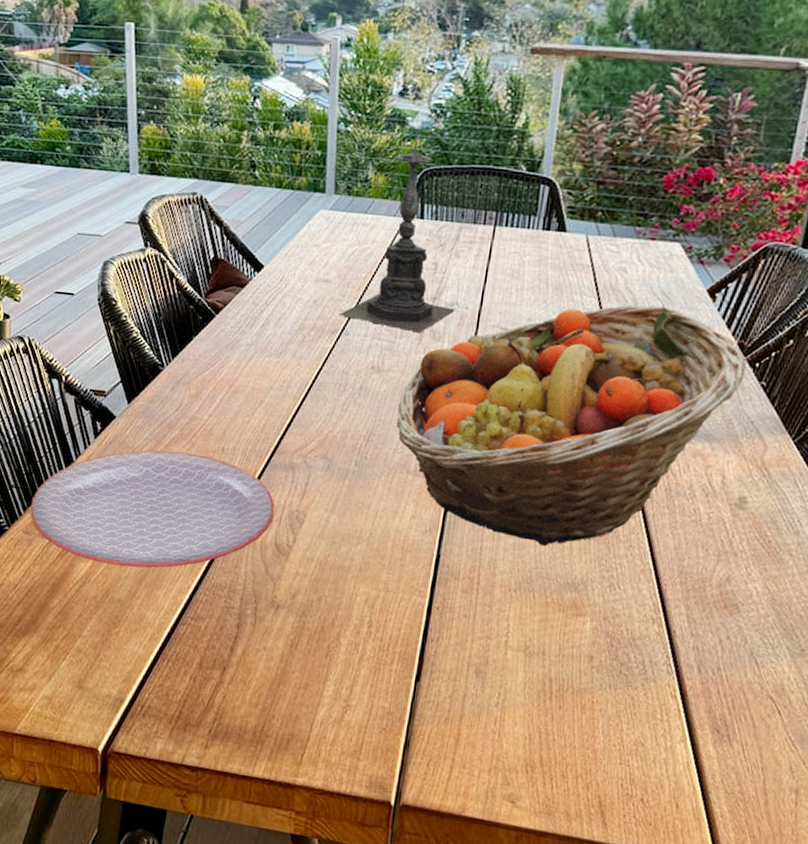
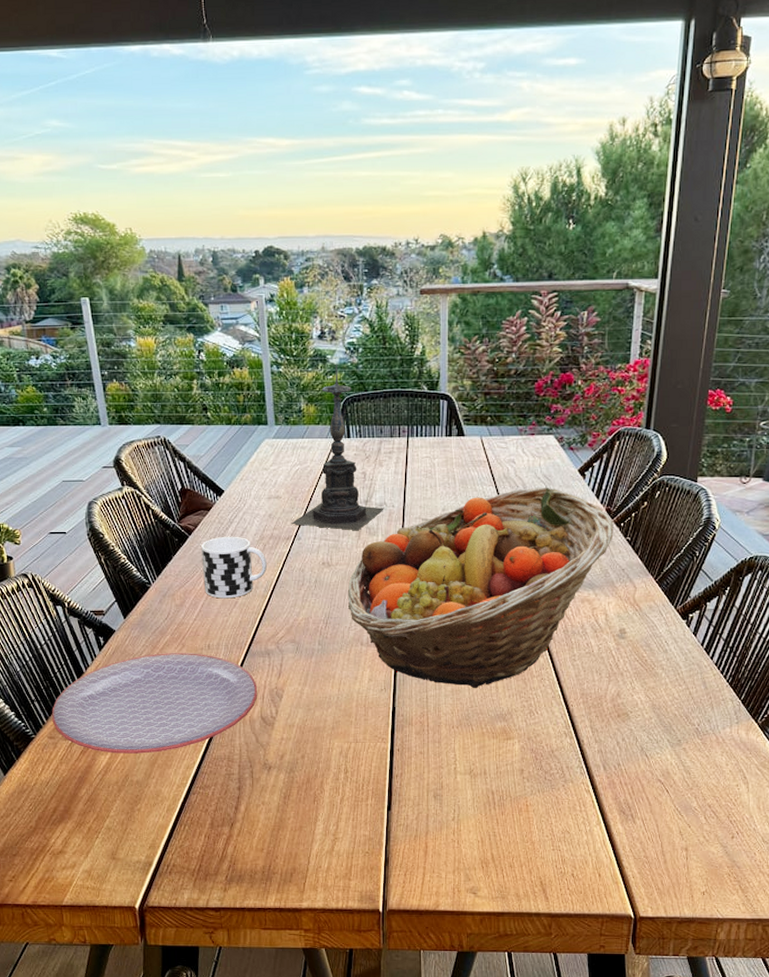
cup: none [226,320,305,396] -> present [201,536,268,599]

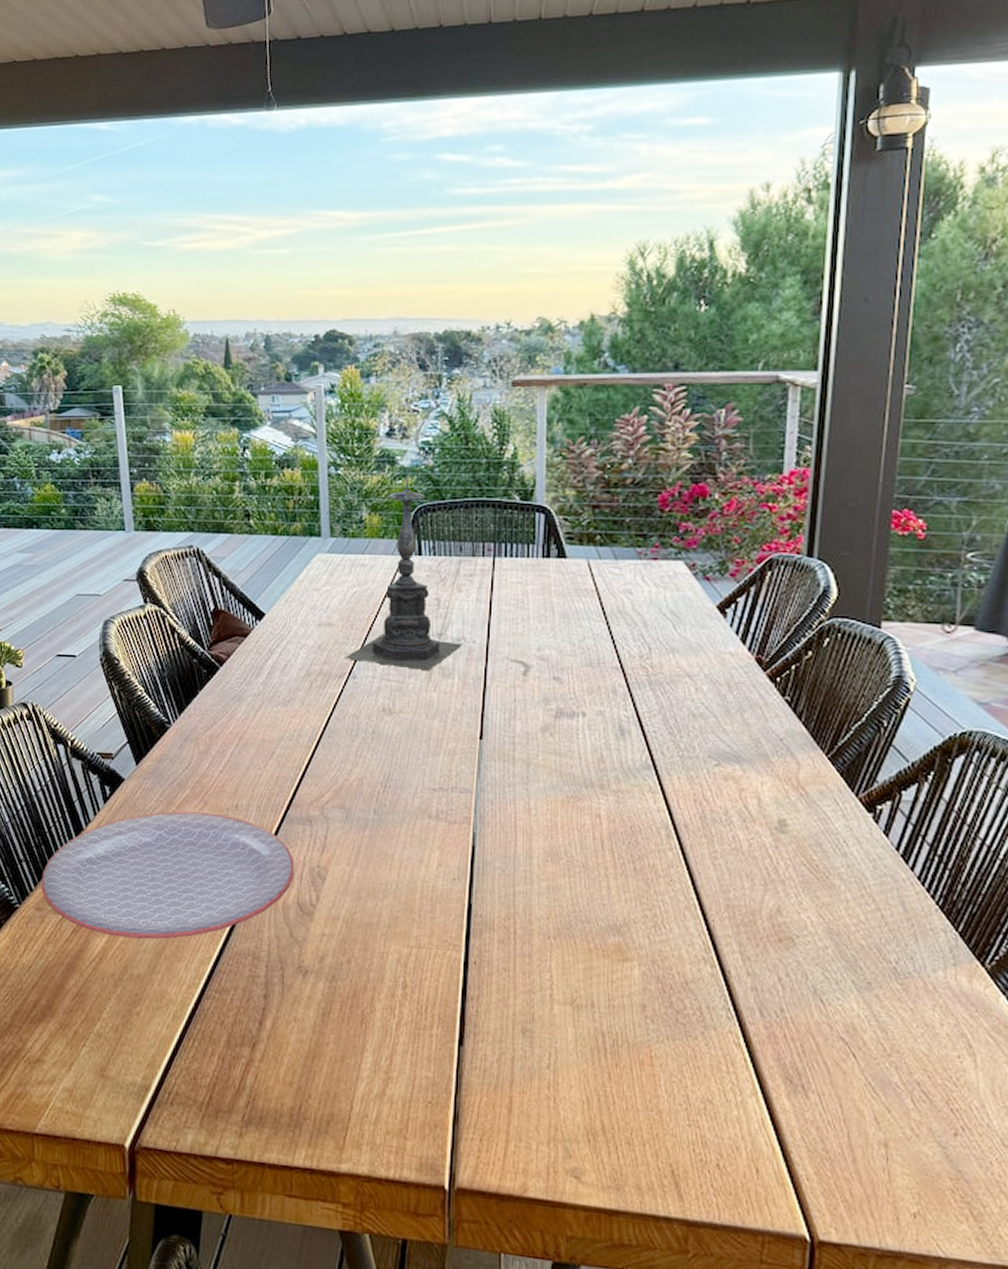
cup: present [201,536,268,599] -> none [233,669,314,748]
fruit basket: present [347,487,614,689] -> none [413,626,767,888]

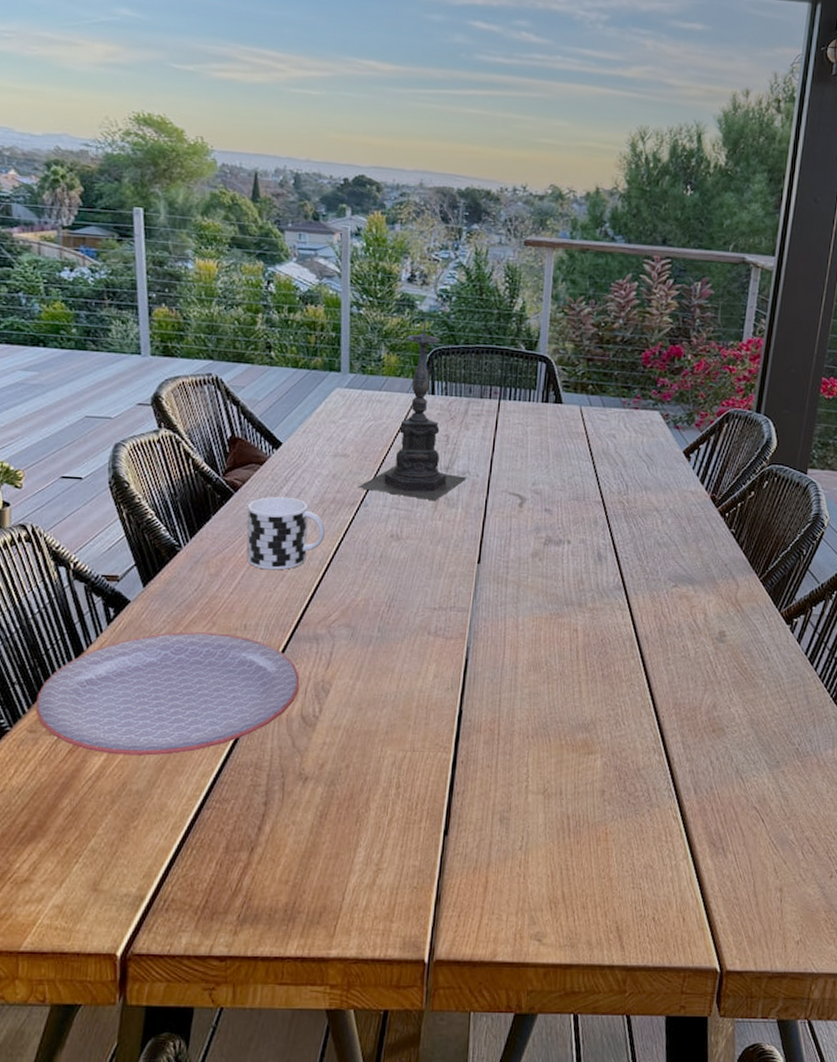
cup: none [233,669,314,748] -> present [246,496,326,571]

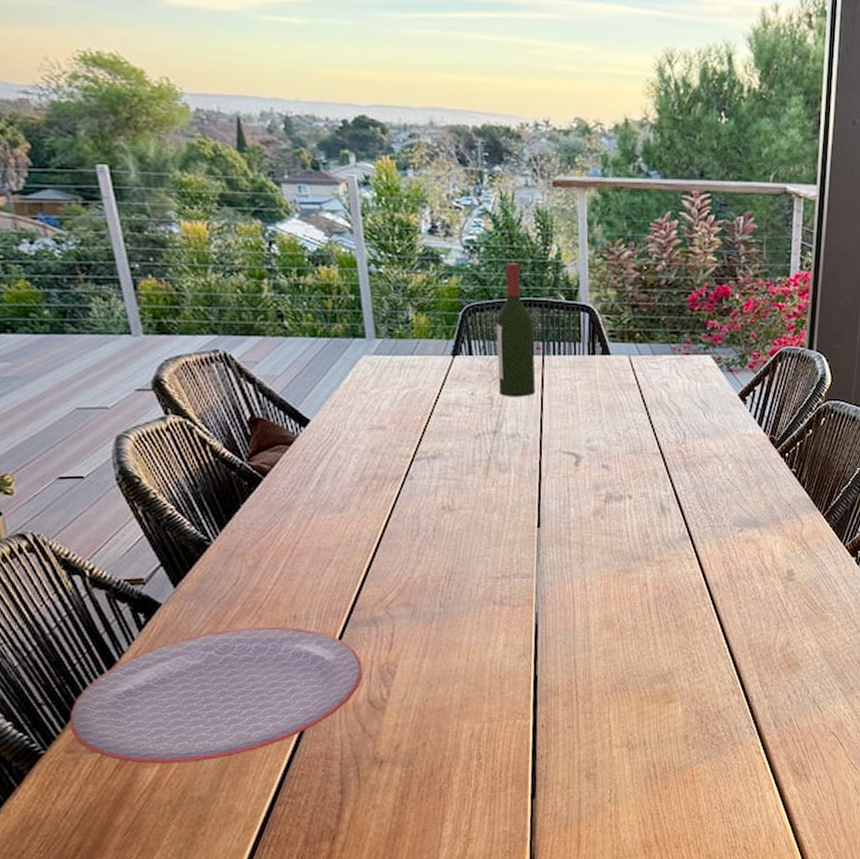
cup: present [246,496,326,571] -> none [281,477,371,556]
candle holder: present [358,311,467,501] -> none [400,265,517,468]
wine bottle: none [455,312,493,438] -> present [497,263,535,397]

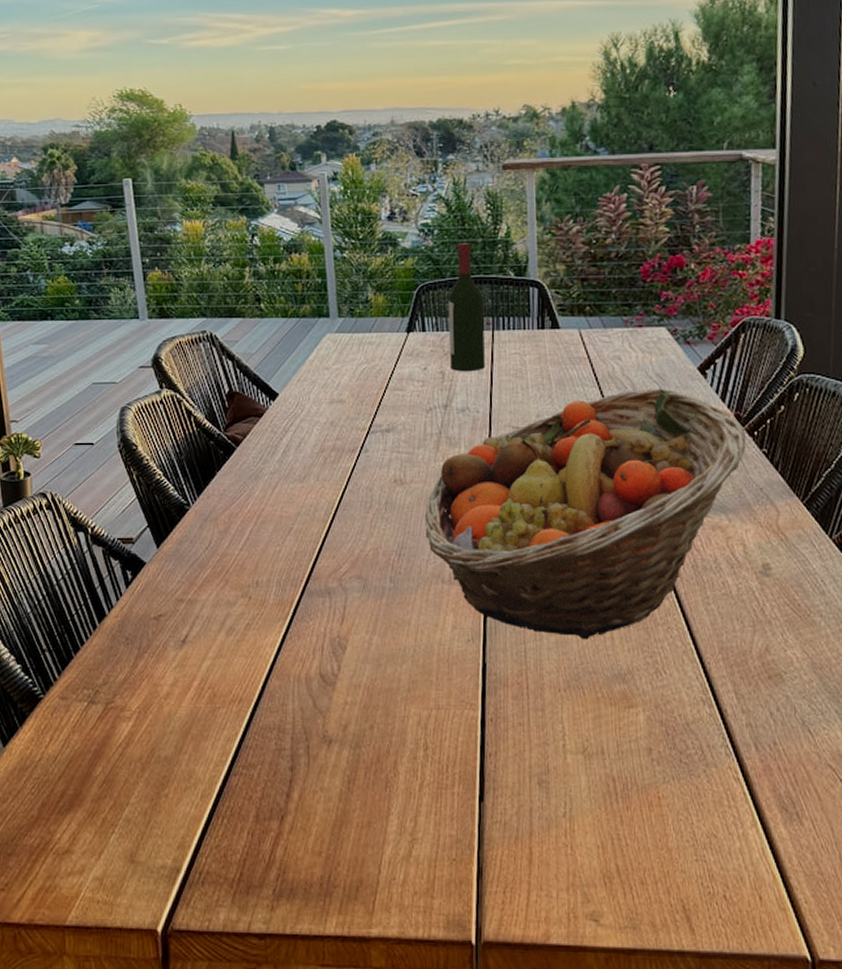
plate: present [70,626,363,765] -> none [65,590,316,721]
fruit basket: none [474,413,778,648] -> present [424,388,746,640]

